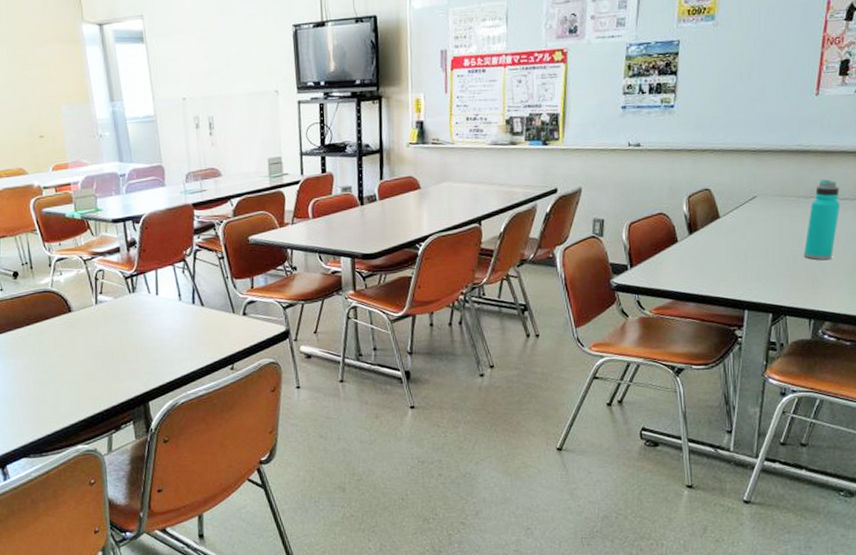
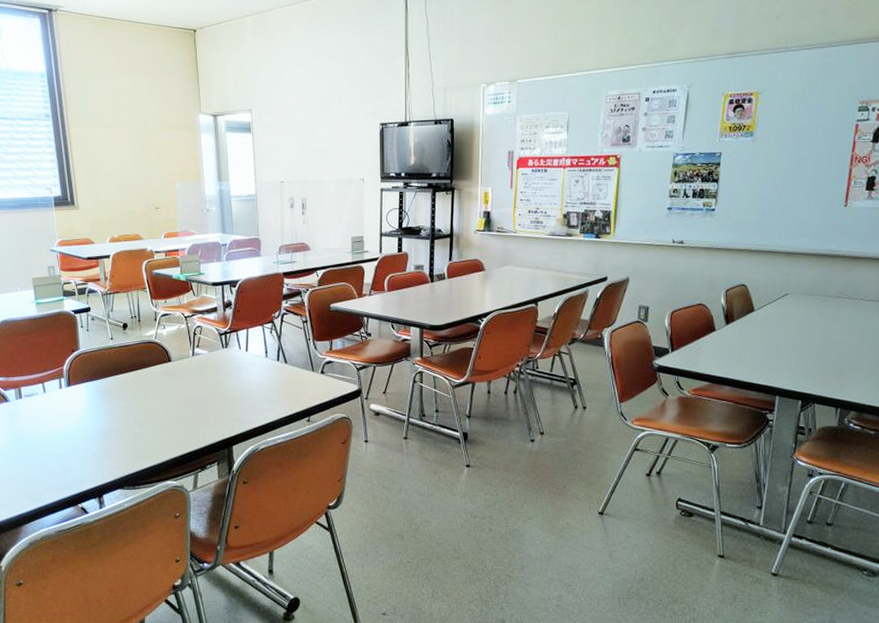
water bottle: present [803,179,841,260] -> none [831,282,867,355]

